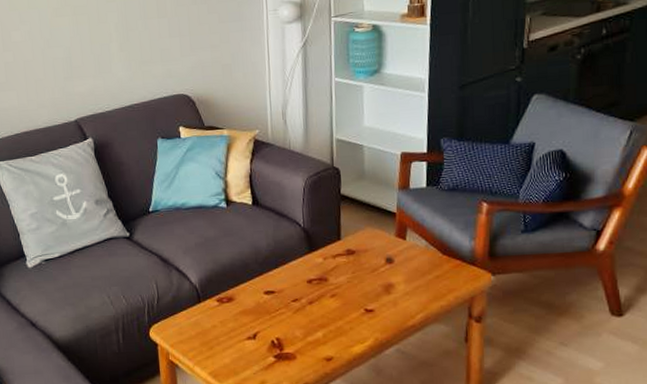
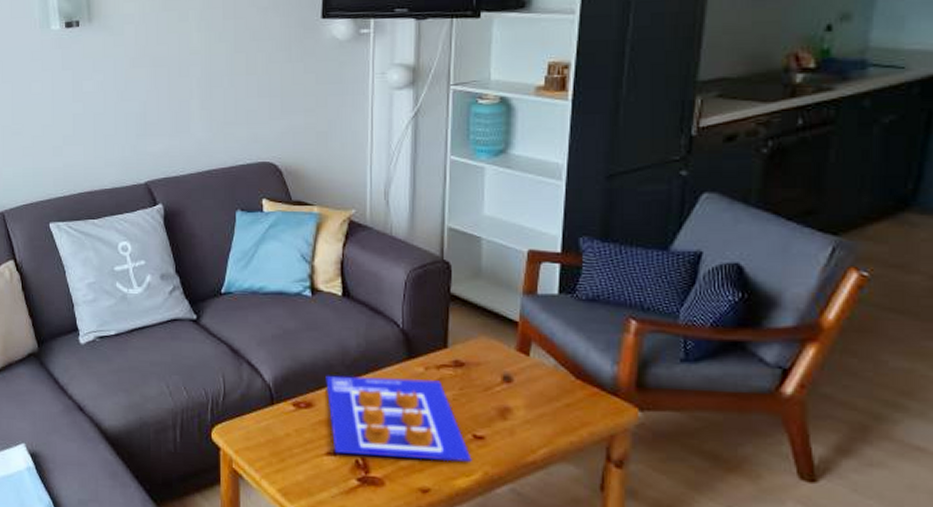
poster: none [243,268,365,338] -> present [326,375,472,462]

